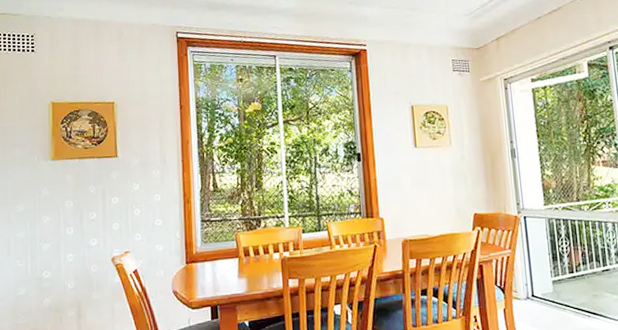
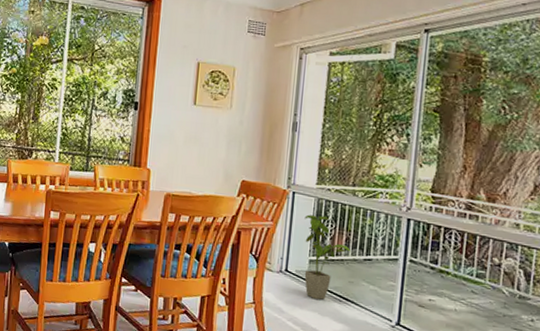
house plant: none [539,235,589,320] -> present [304,214,351,300]

